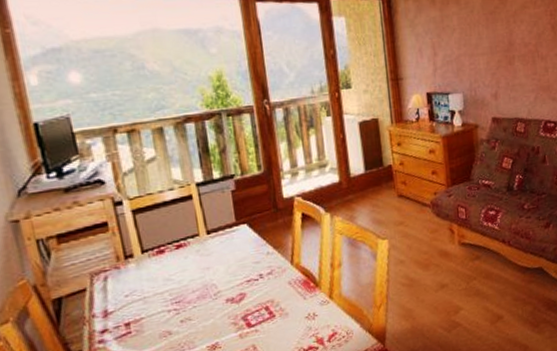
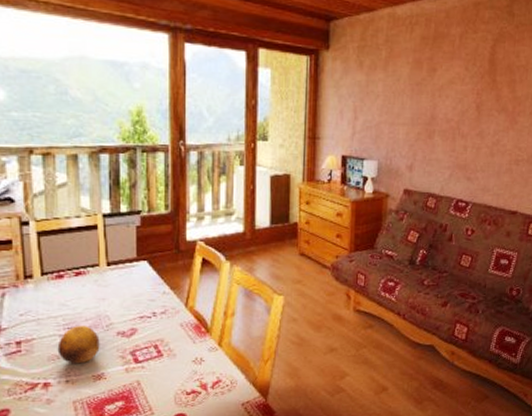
fruit: none [167,297,211,338] -> present [57,325,100,364]

